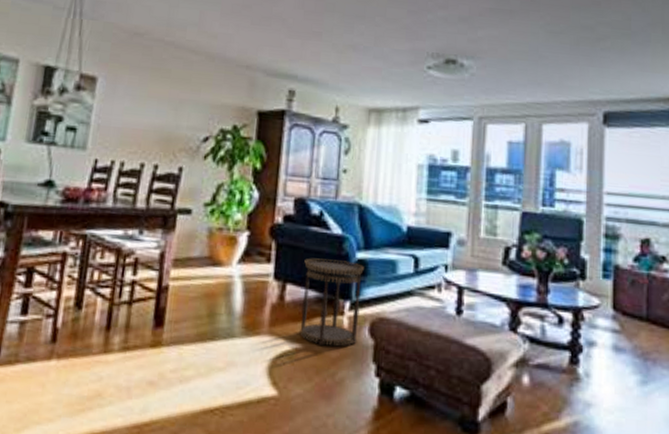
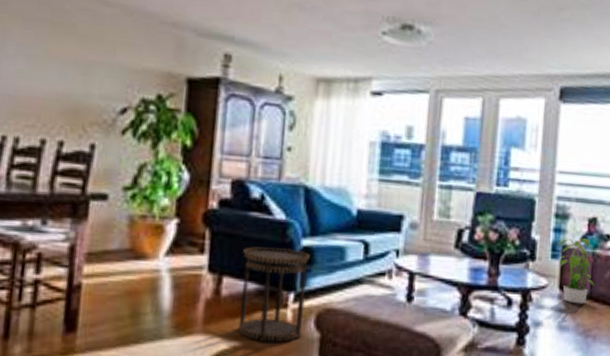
potted plant: none [608,256,657,326] -> present [557,236,601,305]

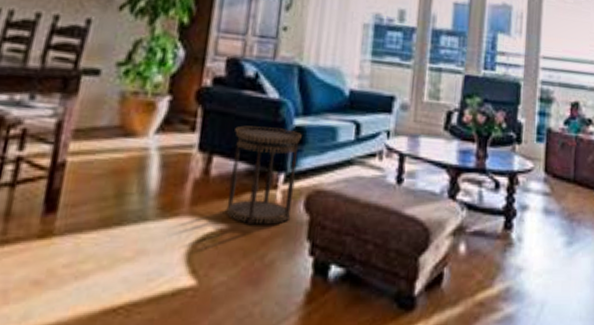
potted plant: present [557,236,601,305] -> none [542,120,584,188]

